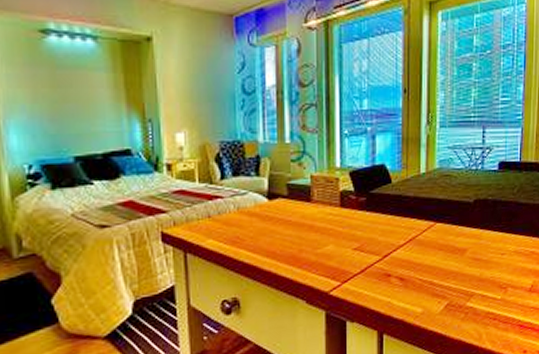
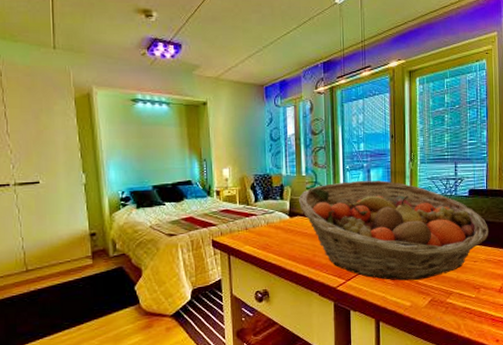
fruit basket: none [279,150,521,281] -> present [298,180,489,281]

